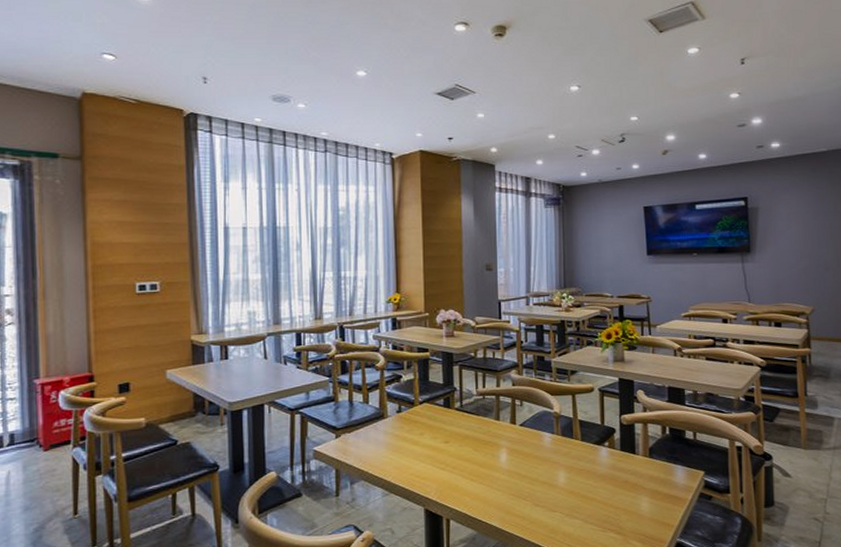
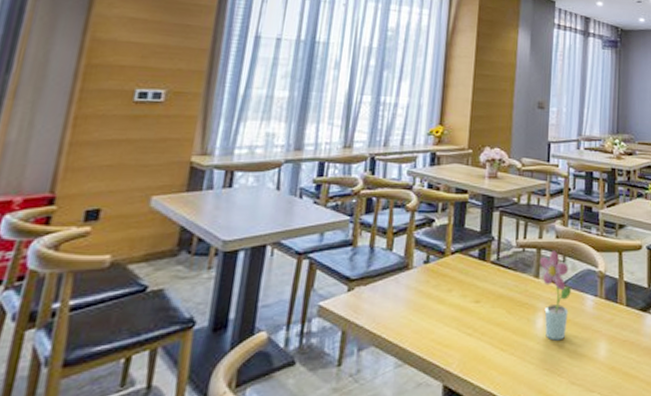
potted flower: none [499,396,530,472] -> present [540,250,571,341]

